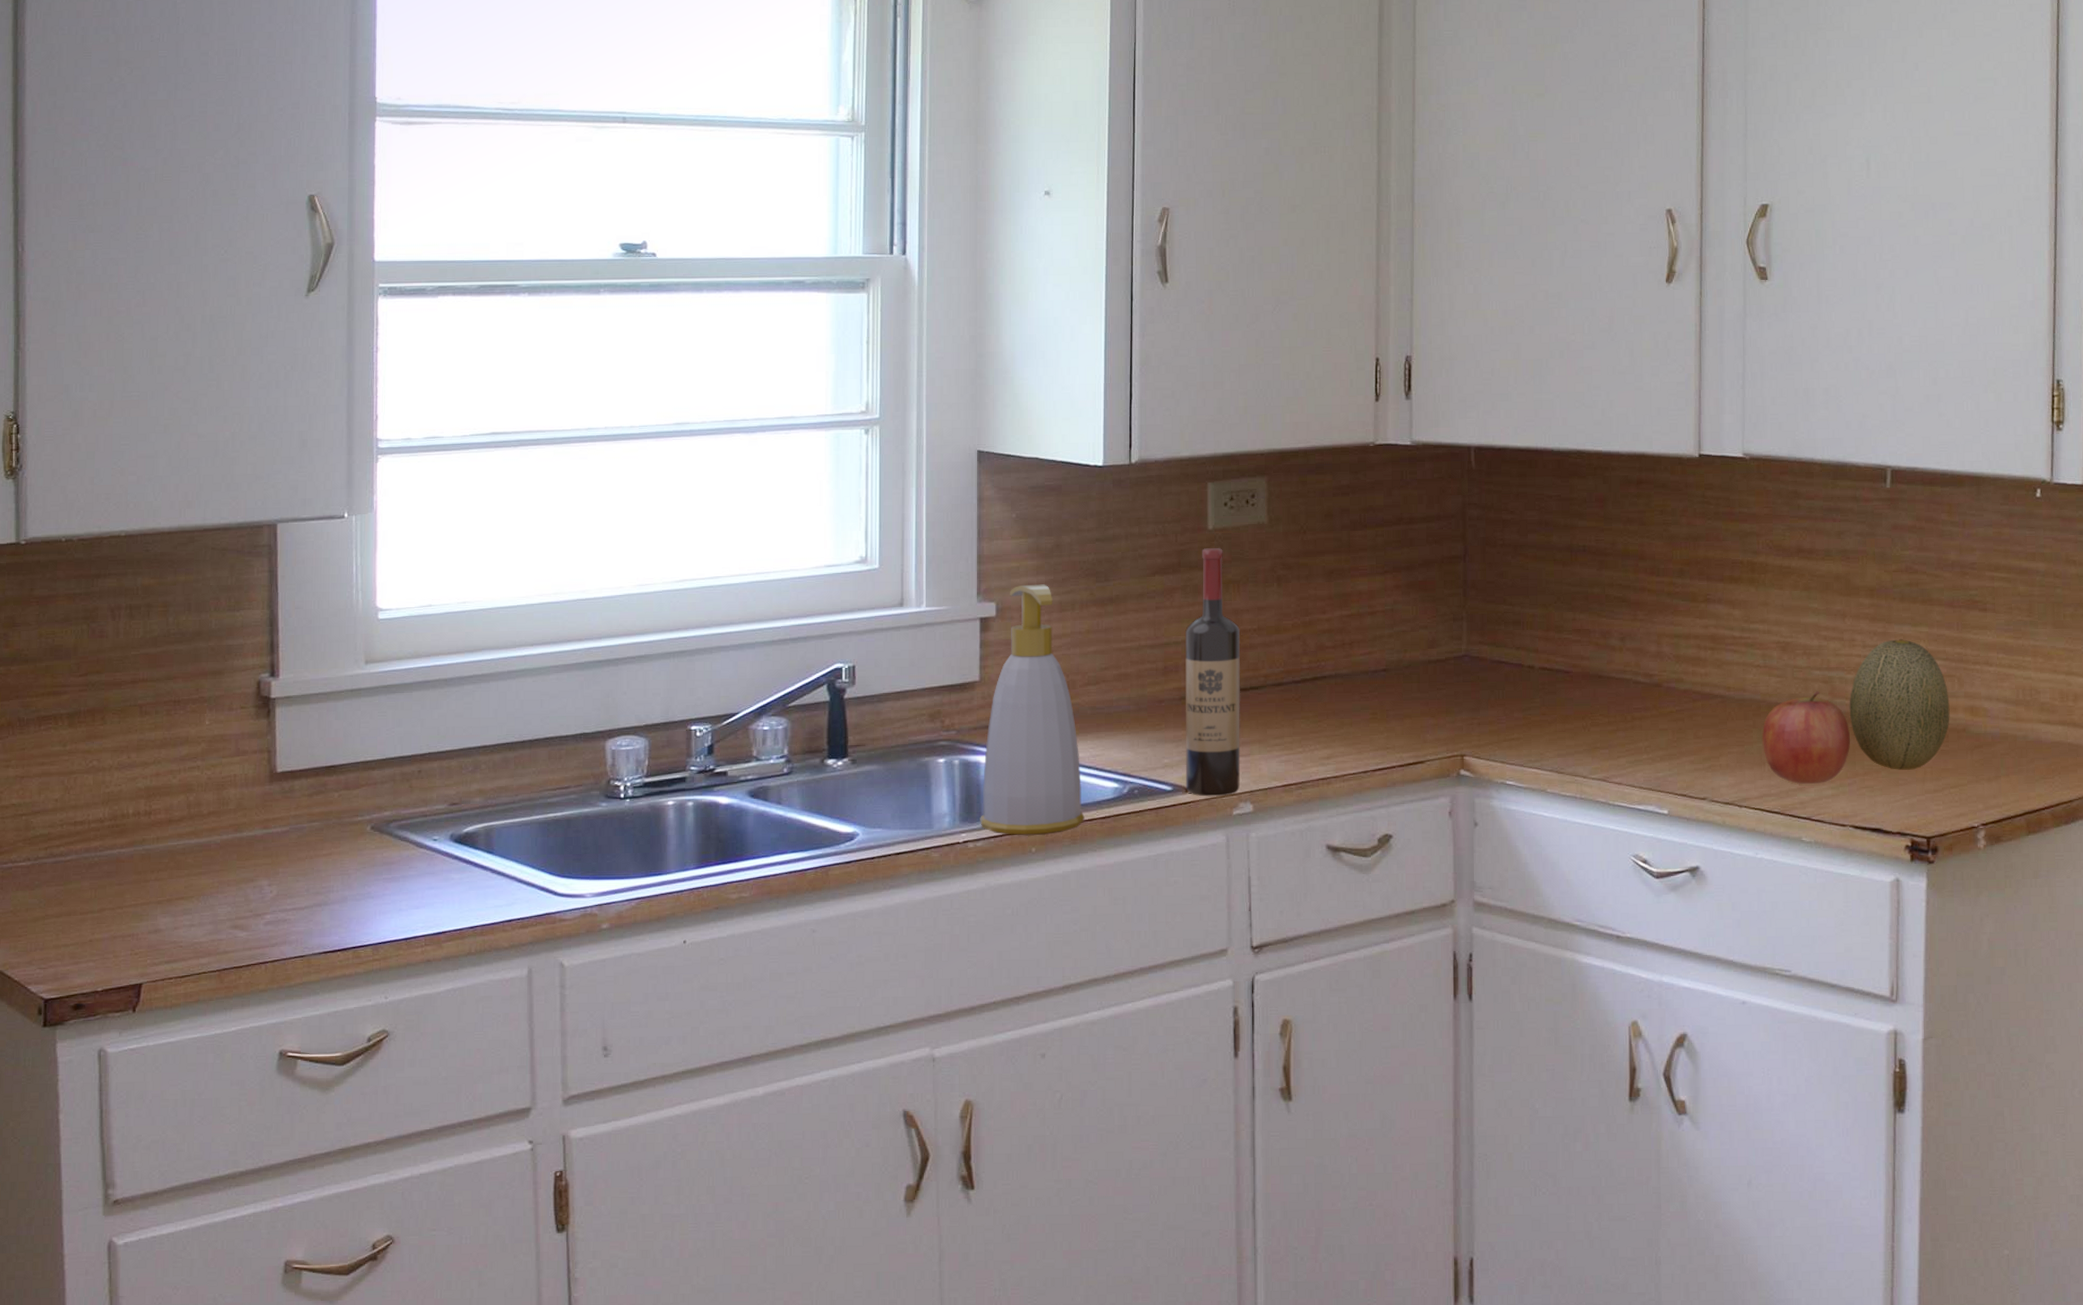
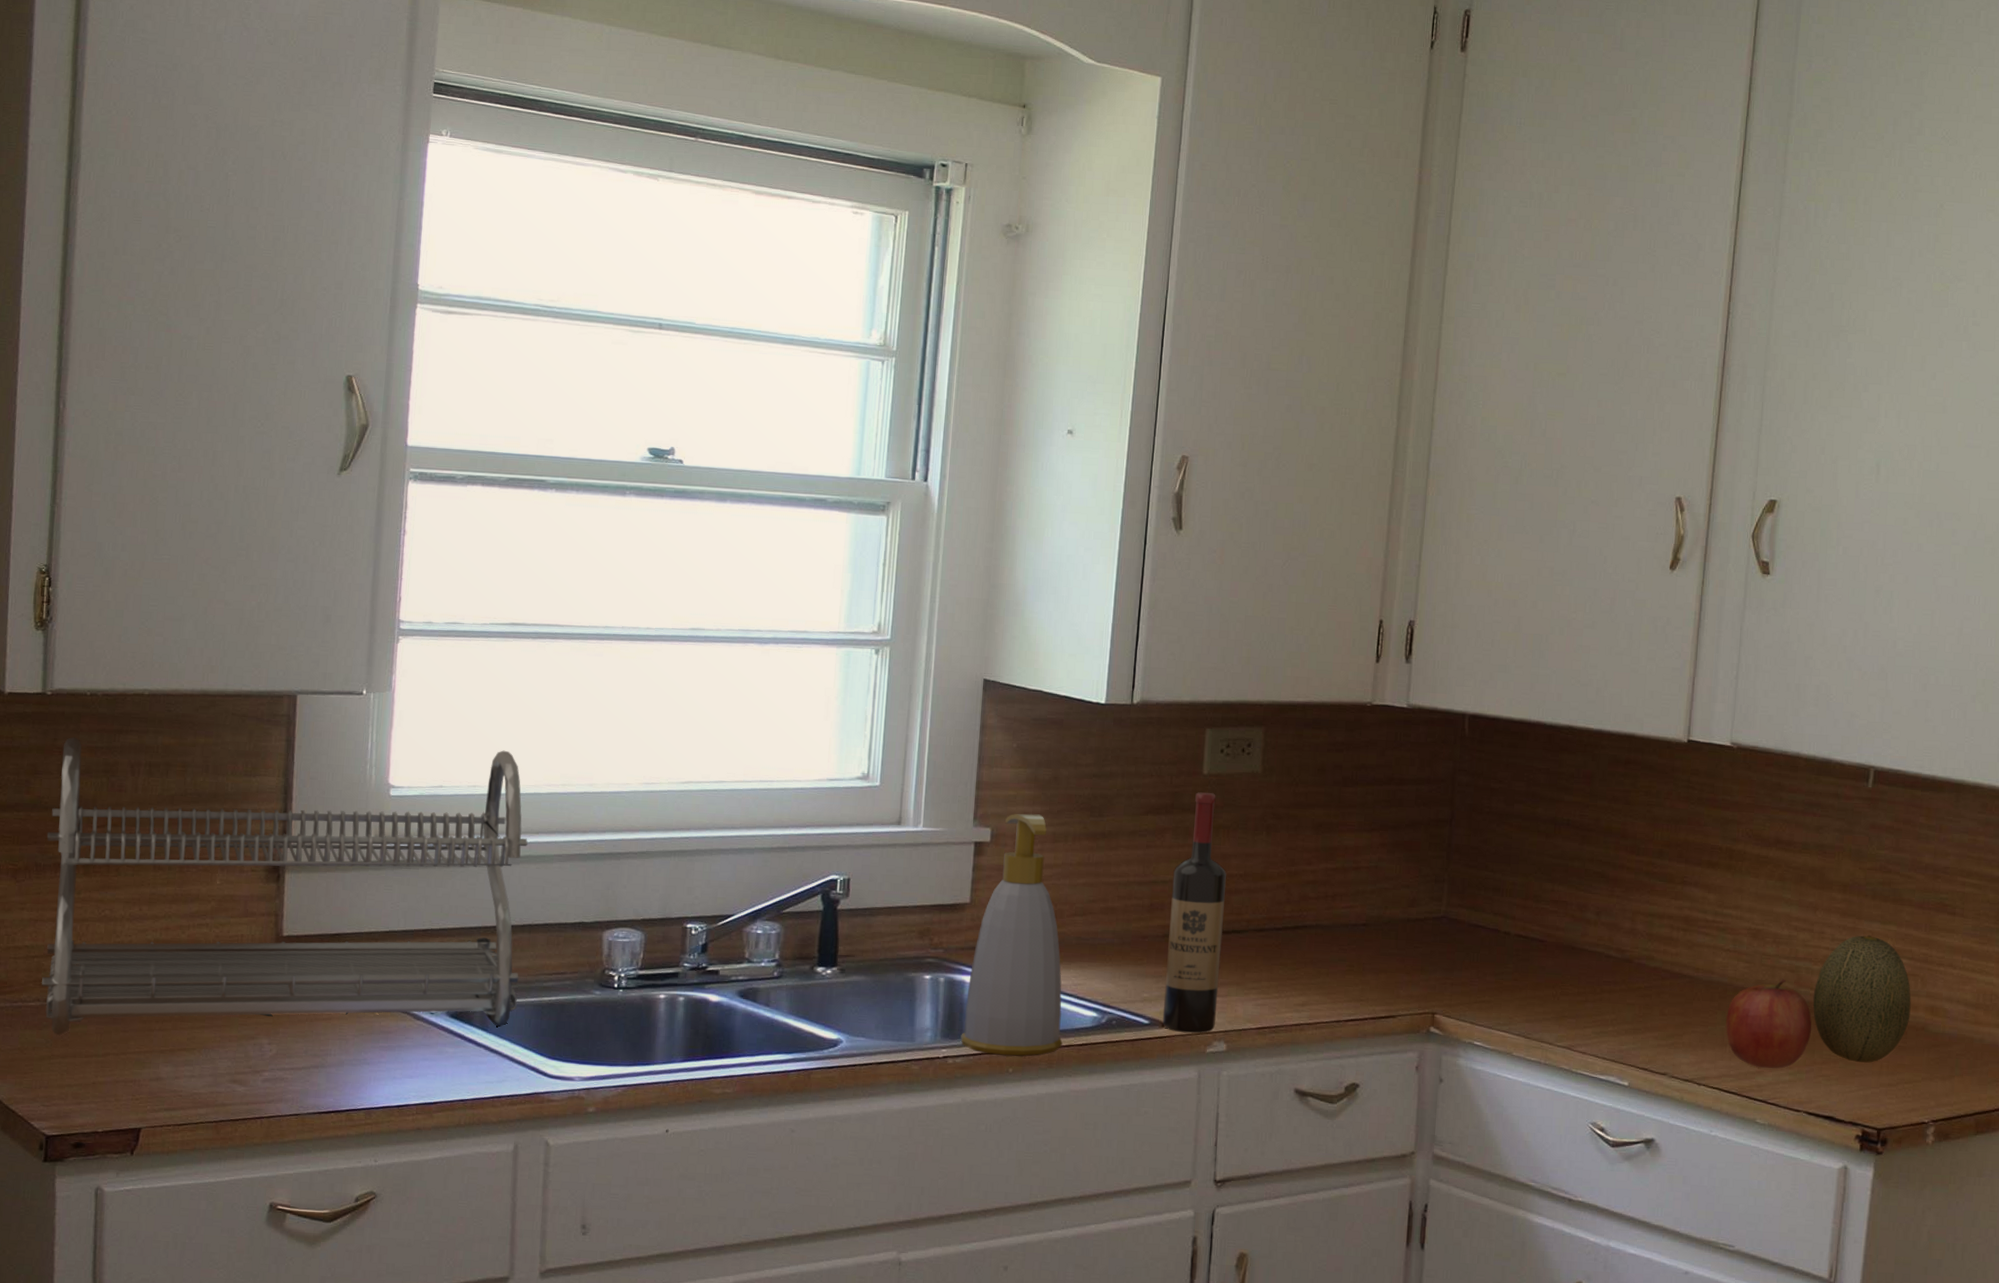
dish rack: none [28,563,522,894] -> present [42,736,528,1036]

